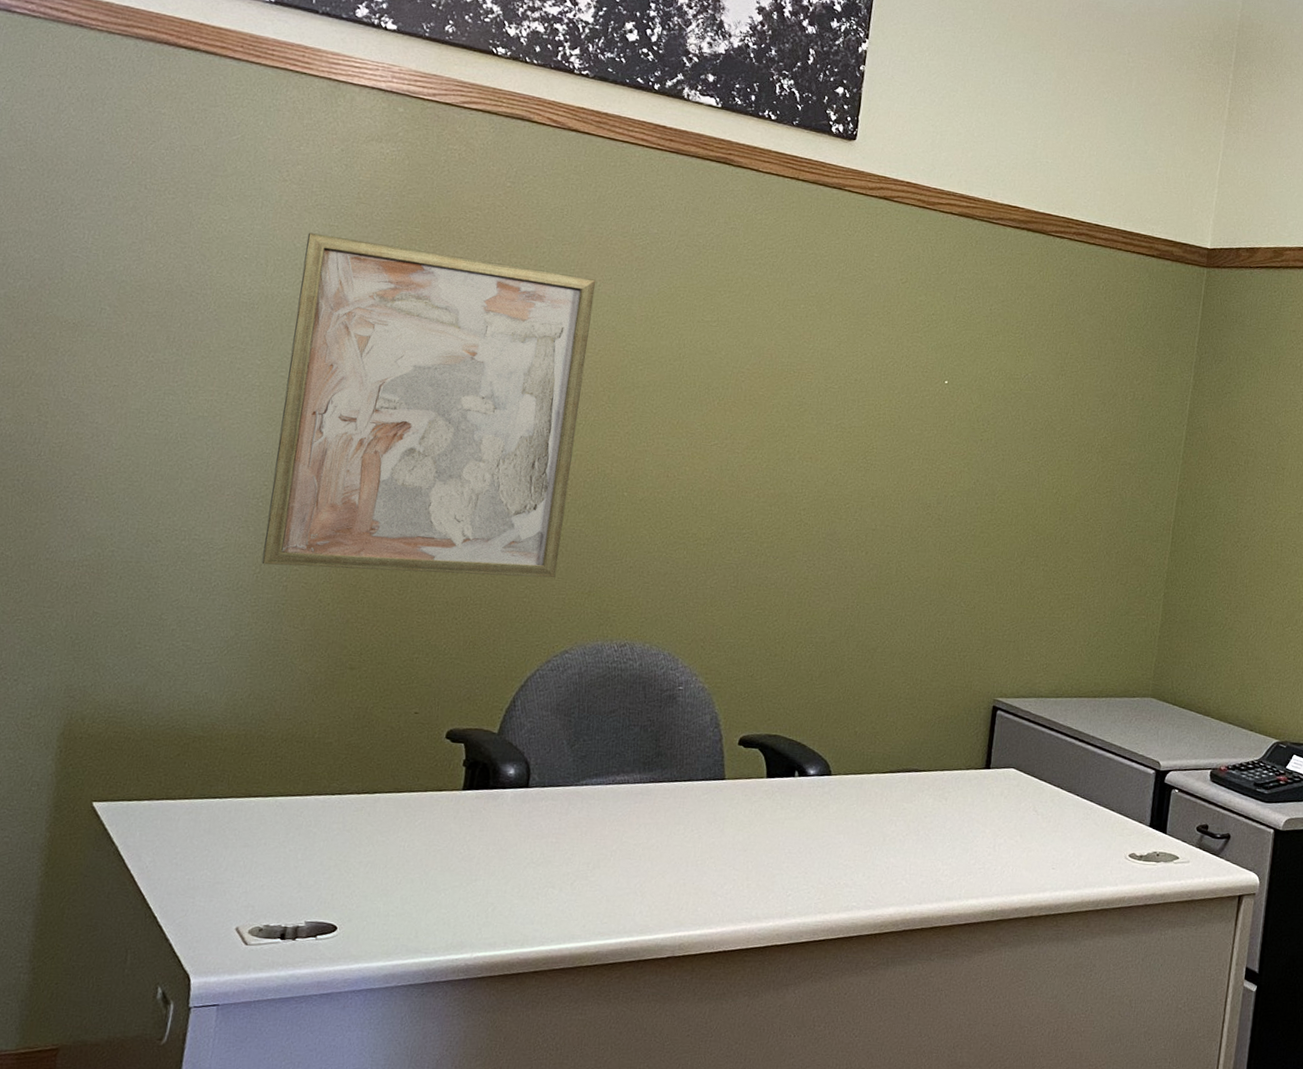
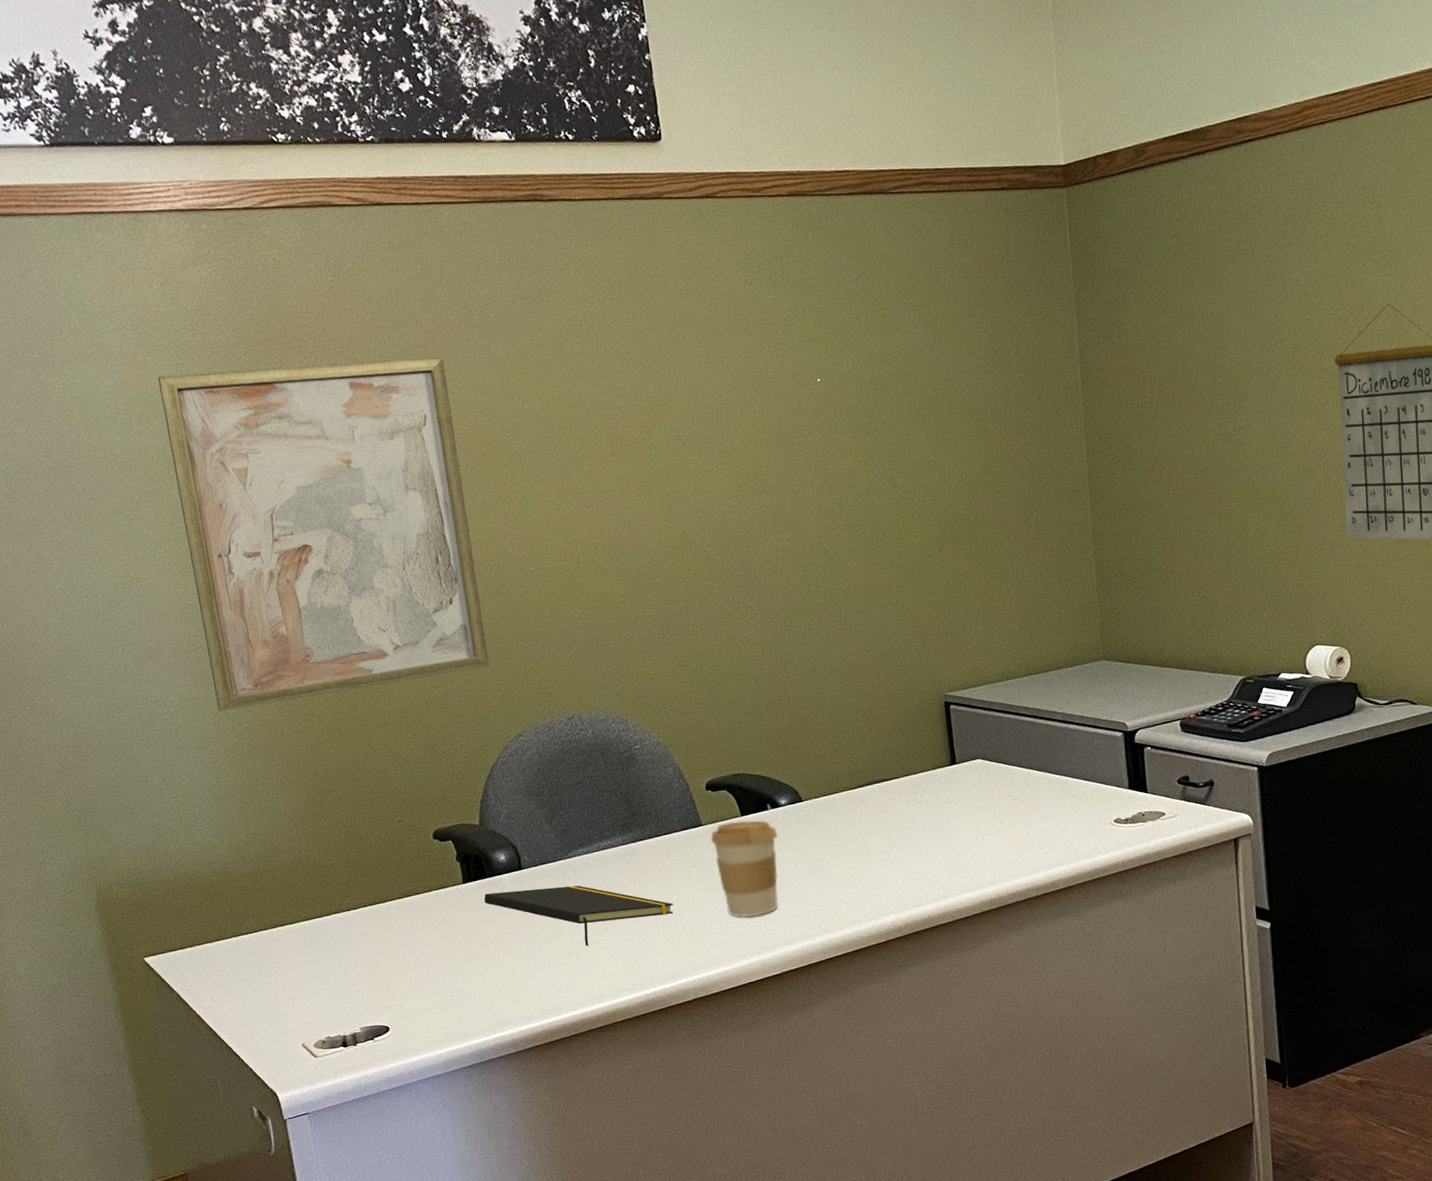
notepad: none [479,805,675,880] -> present [484,885,674,946]
coffee cup: none [727,781,799,882] -> present [710,820,778,918]

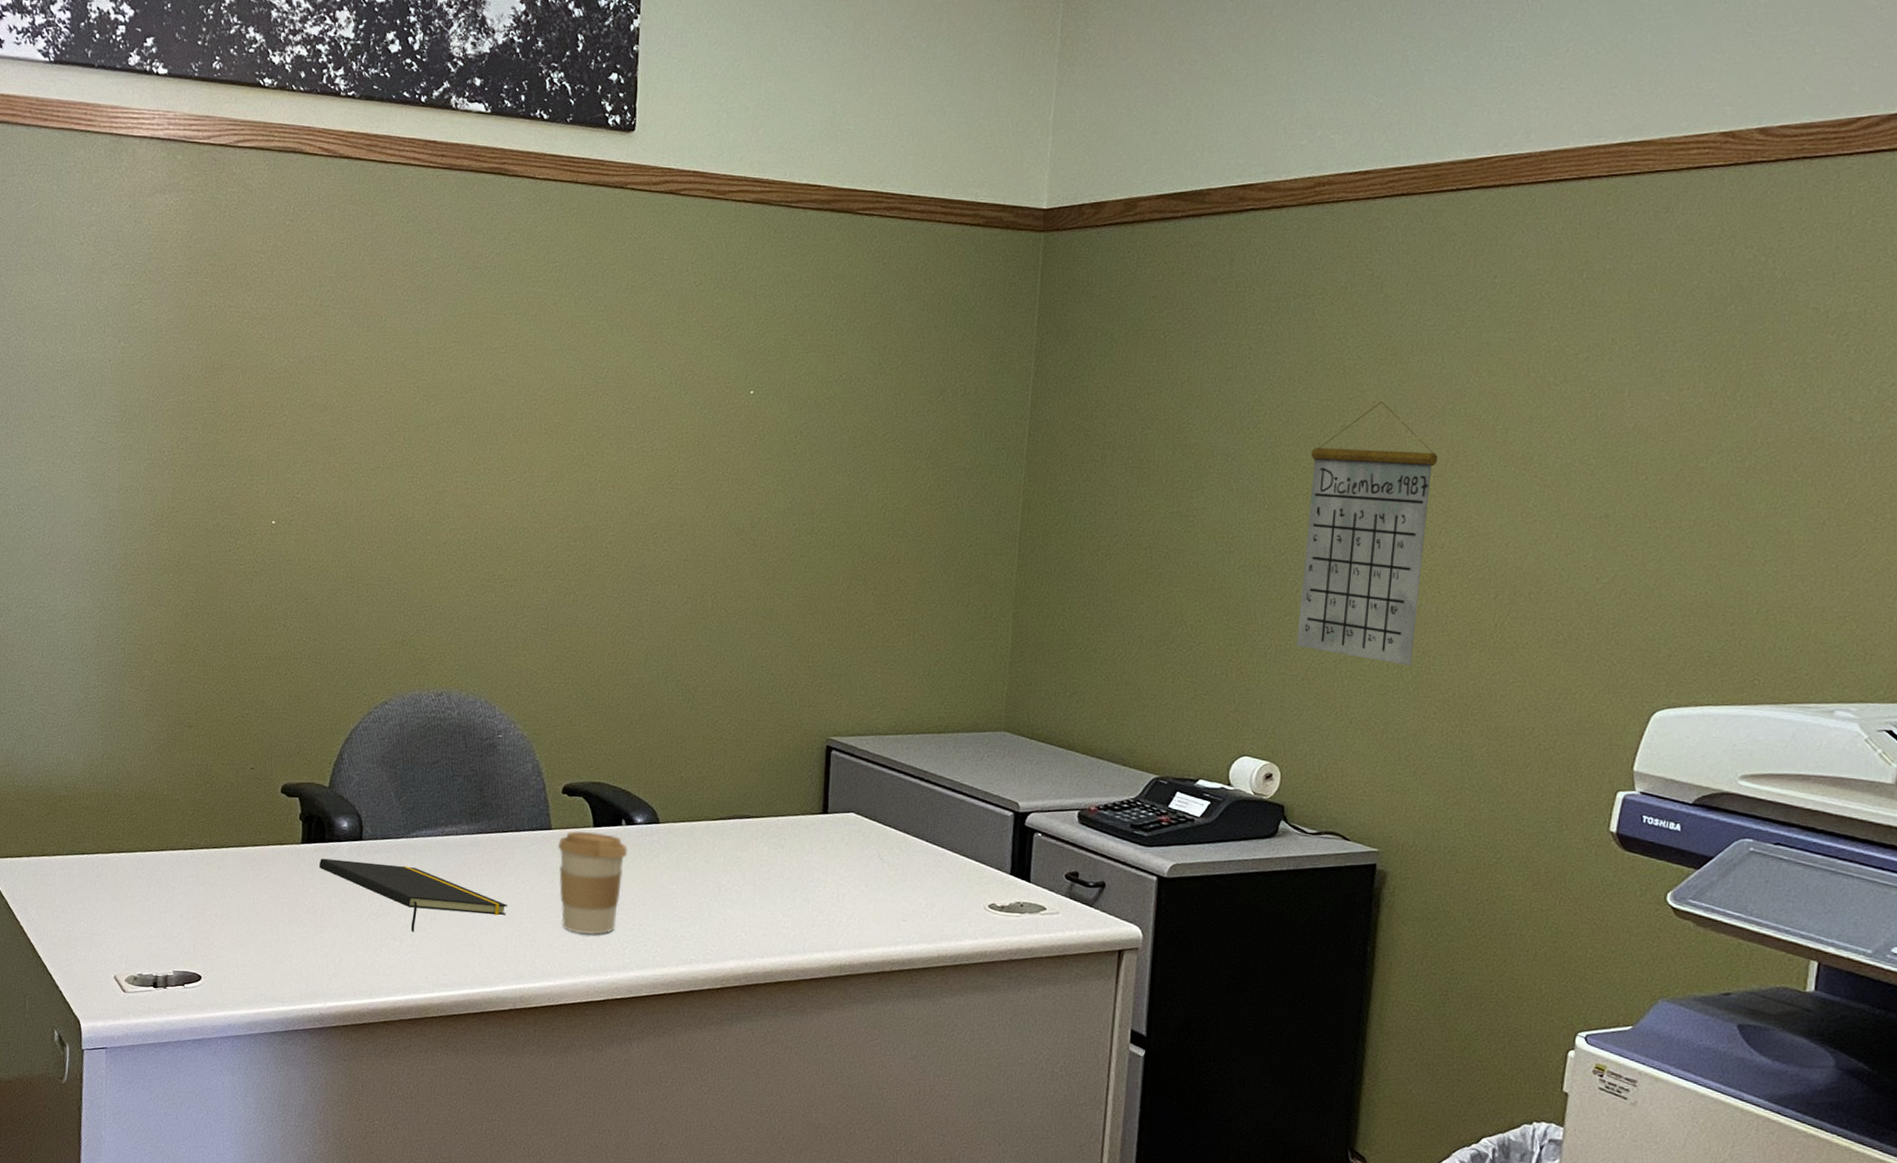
wall art: present [157,357,490,712] -> none [100,294,382,629]

